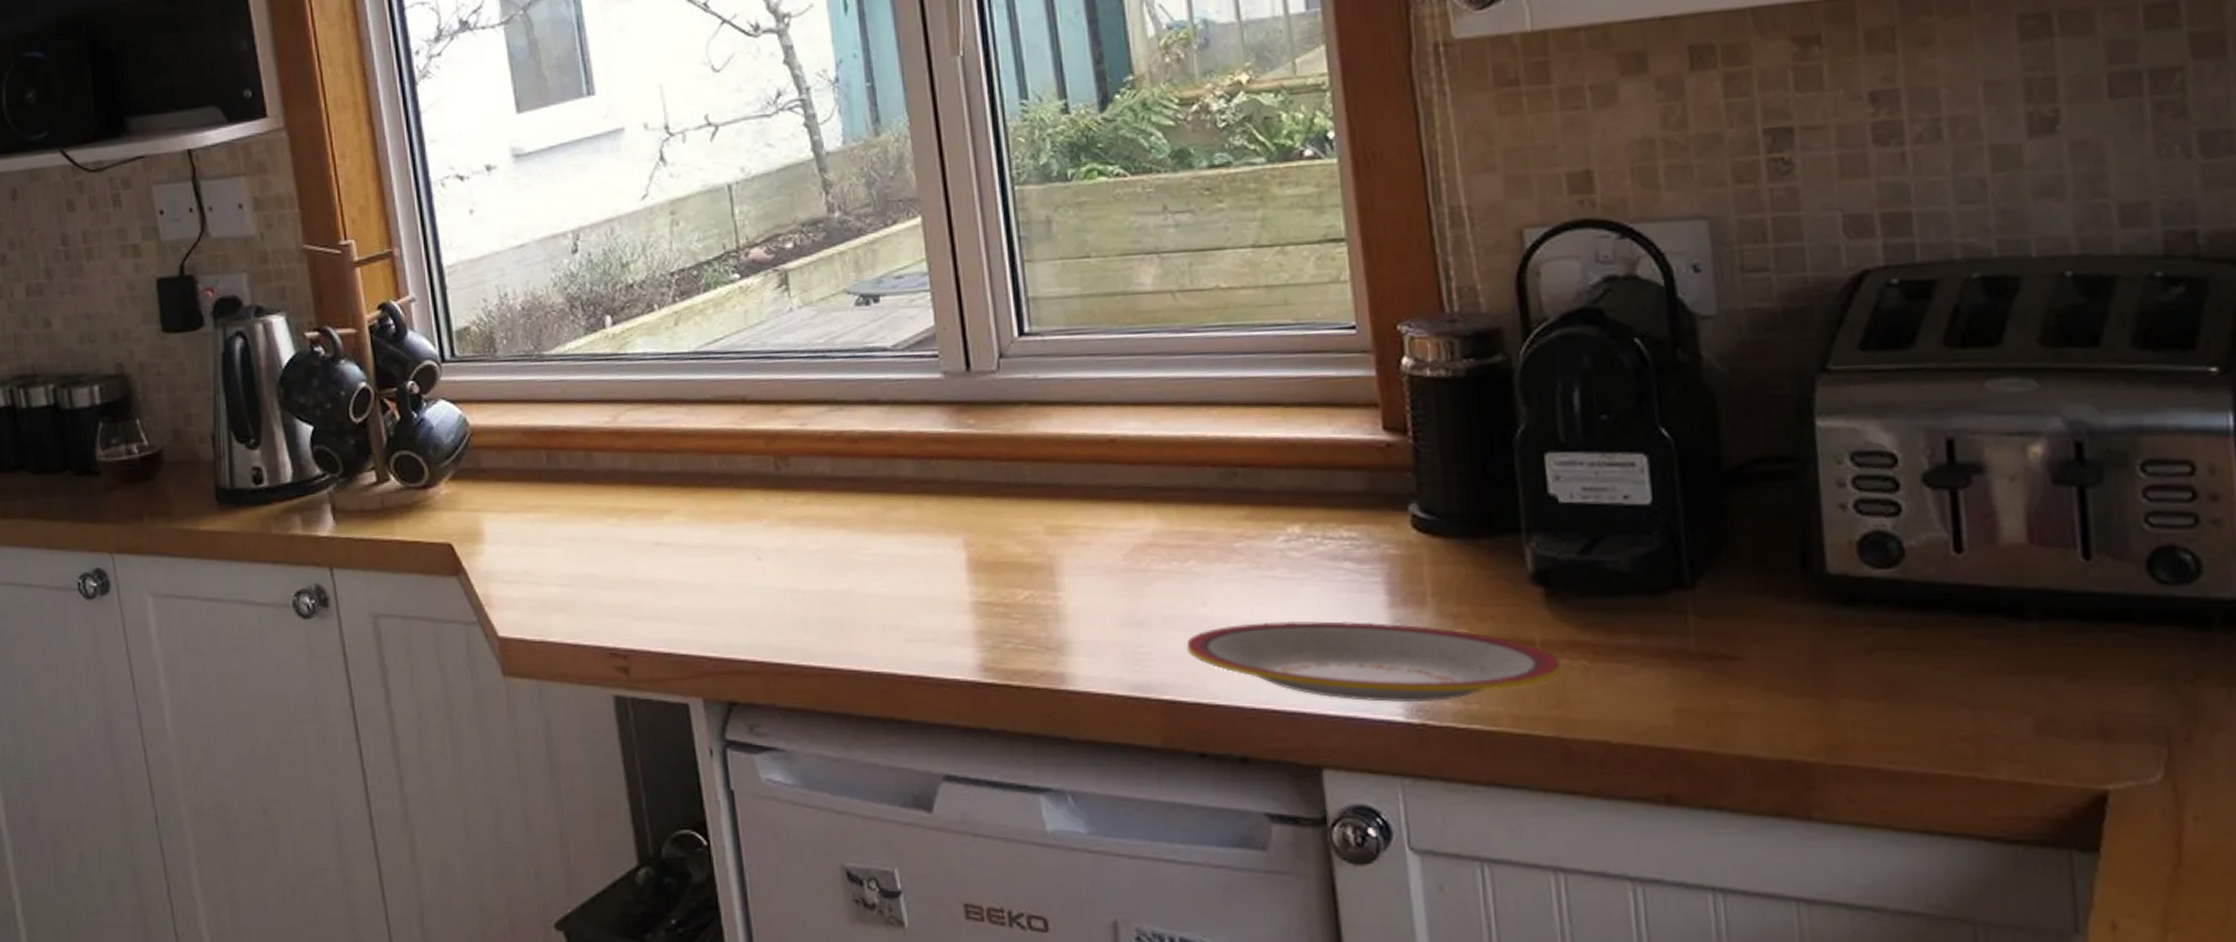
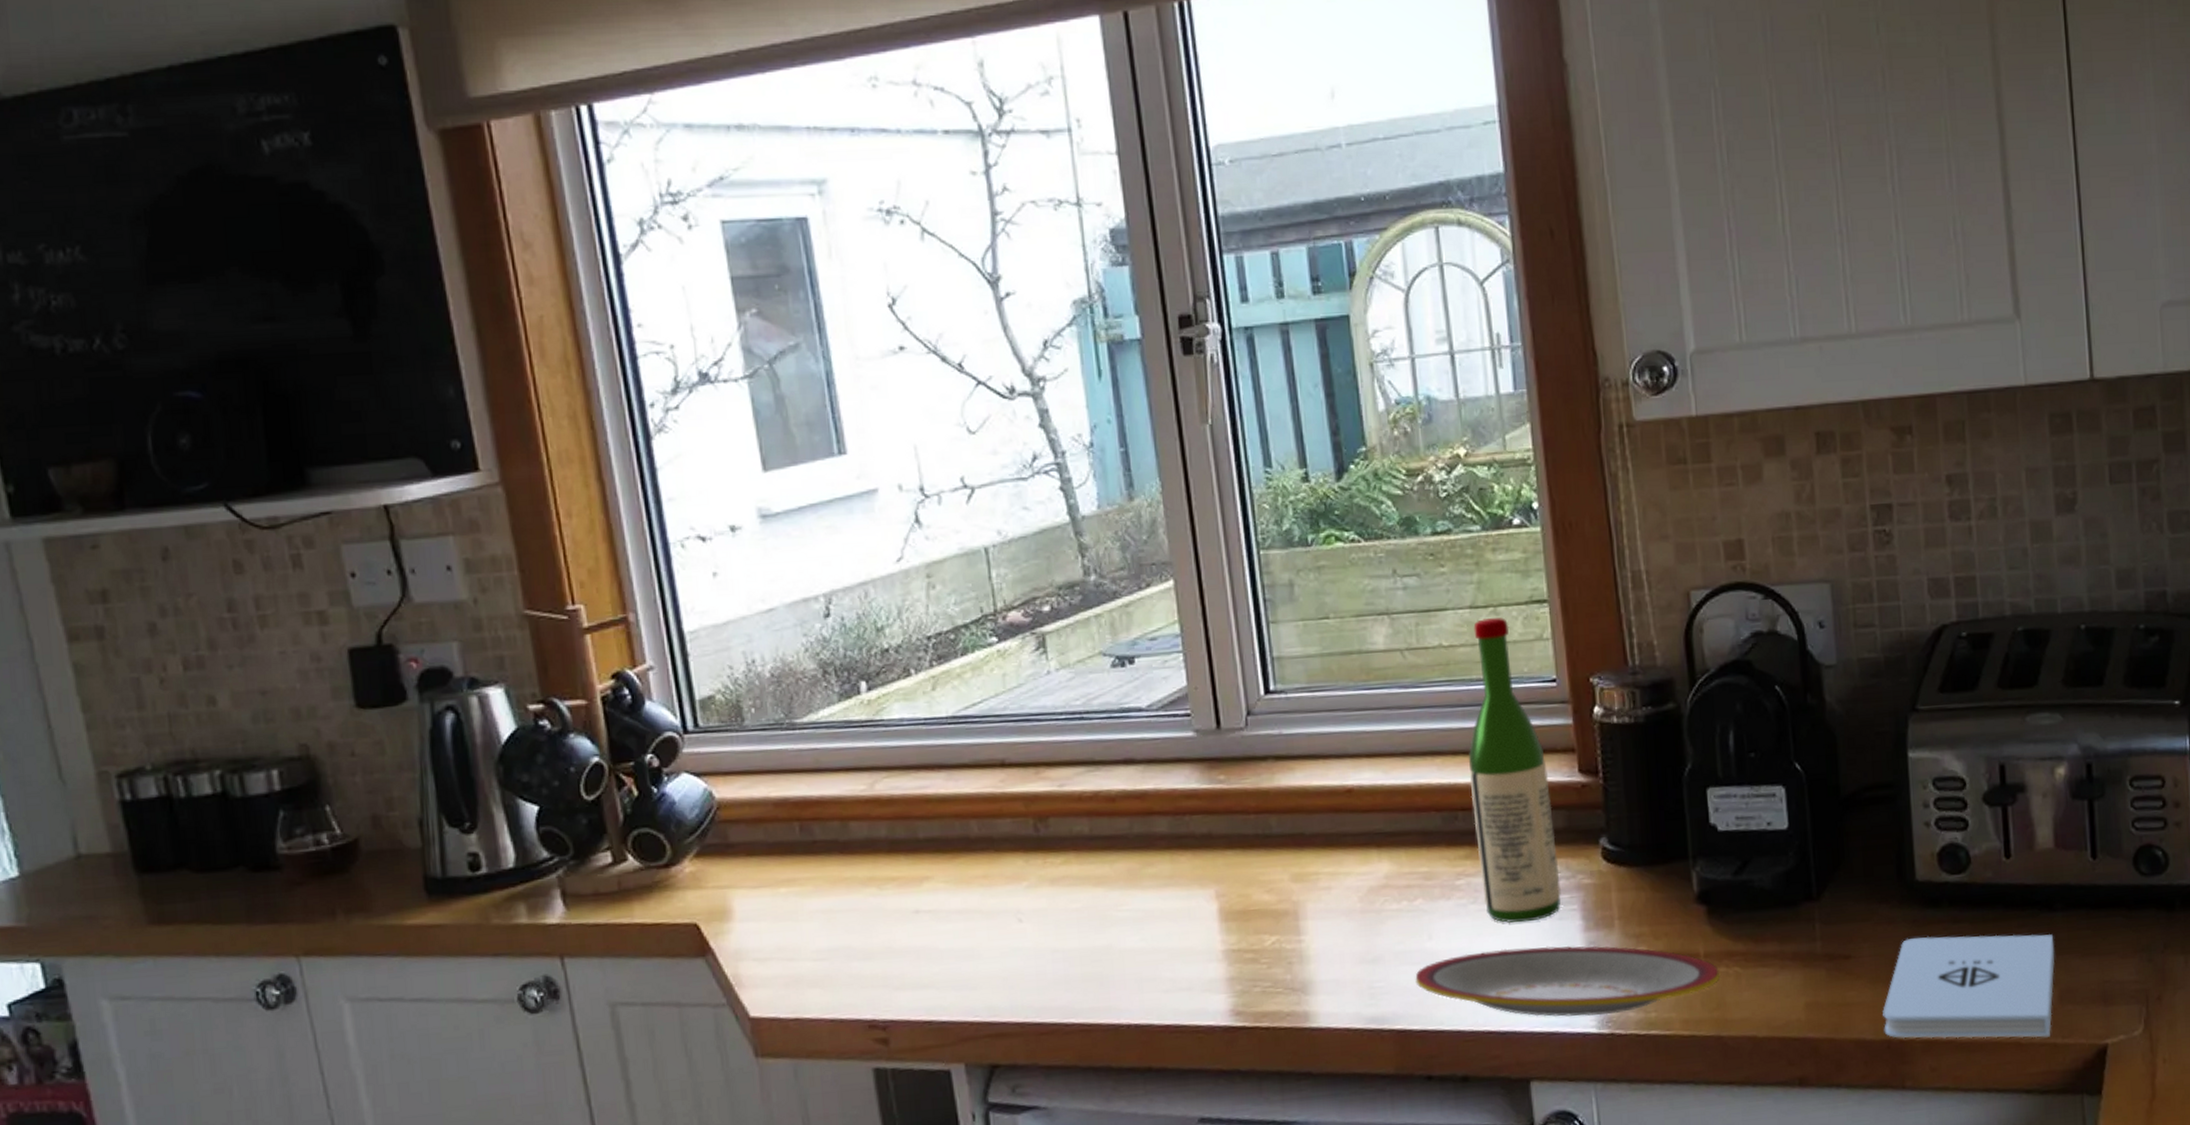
wine bottle: none [1249,258,1361,594] -> present [1468,618,1561,924]
notepad: none [1780,640,2029,775] -> present [1882,934,2055,1039]

